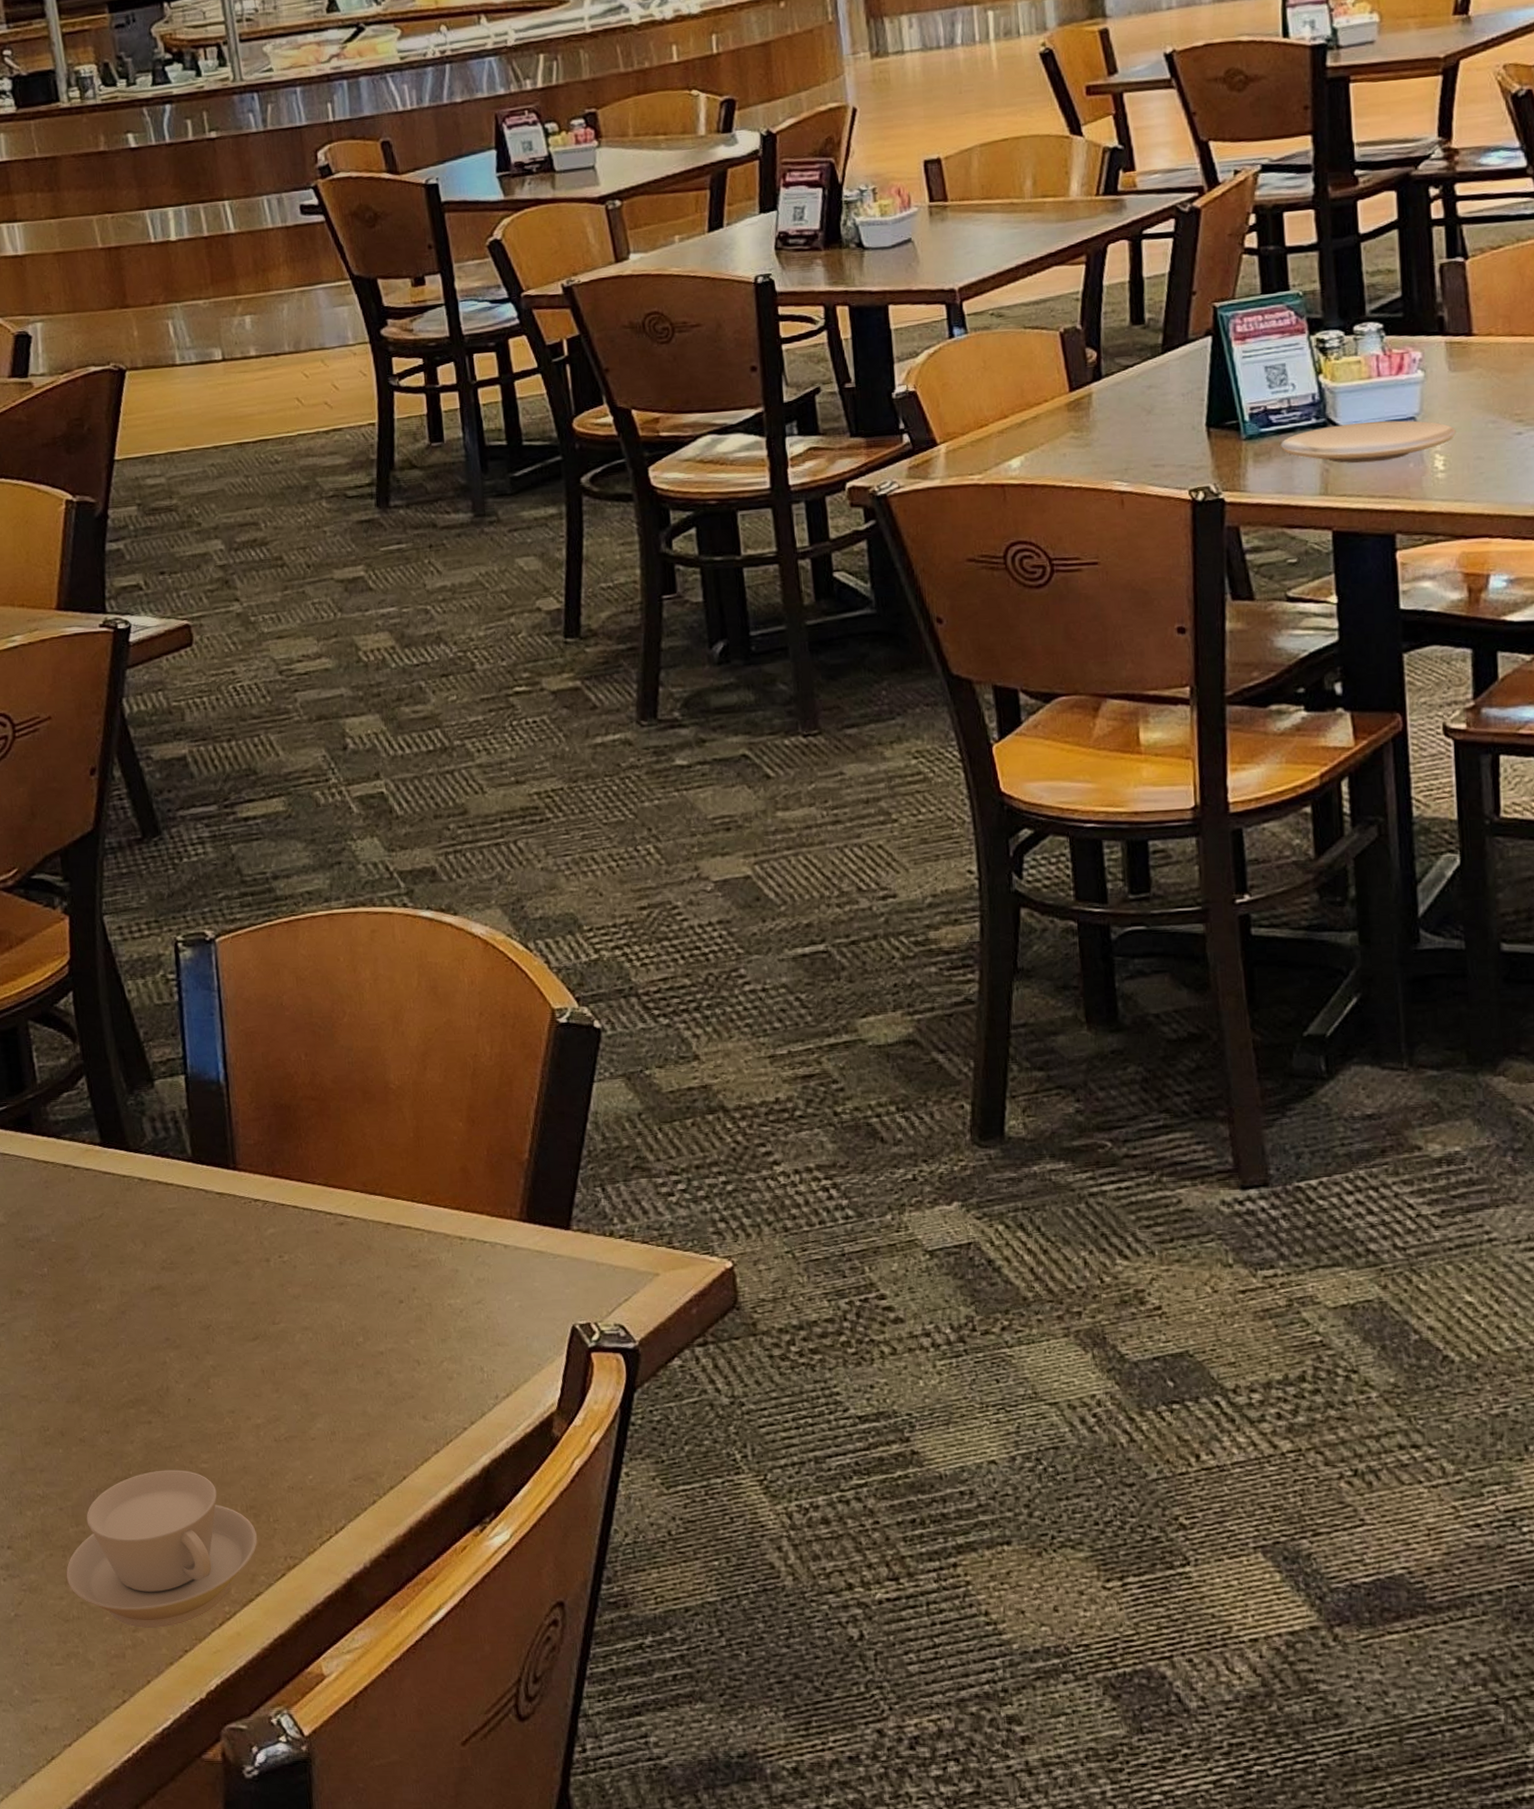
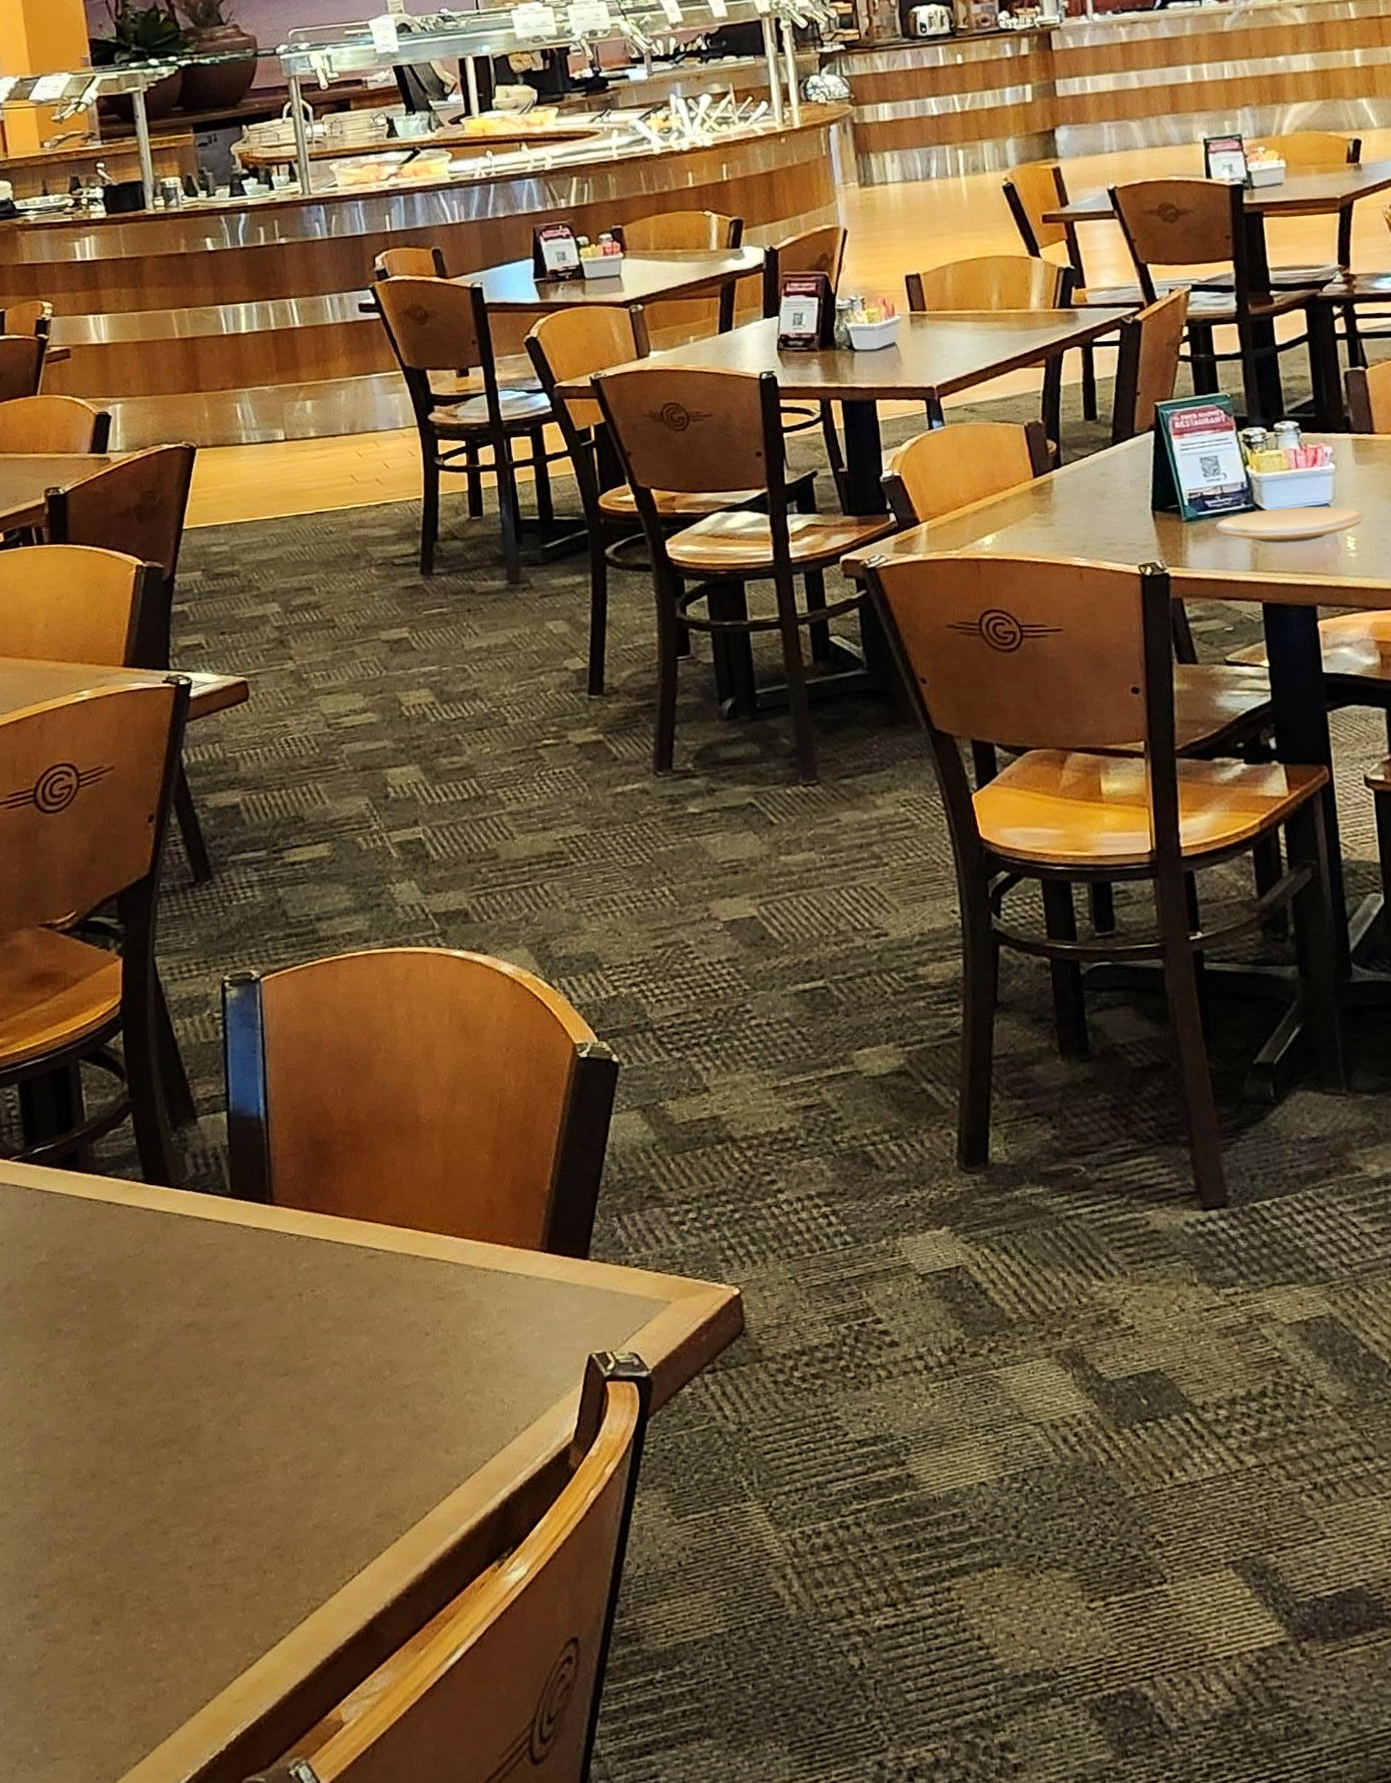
cup: present [66,1470,258,1628] -> none [91,1510,282,1678]

